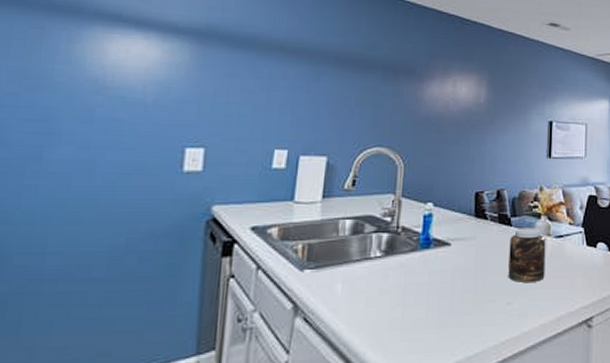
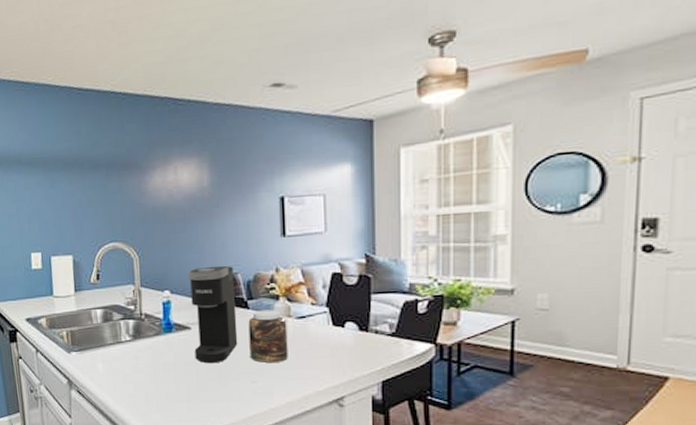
coffee maker: none [451,180,500,284] -> present [188,265,238,364]

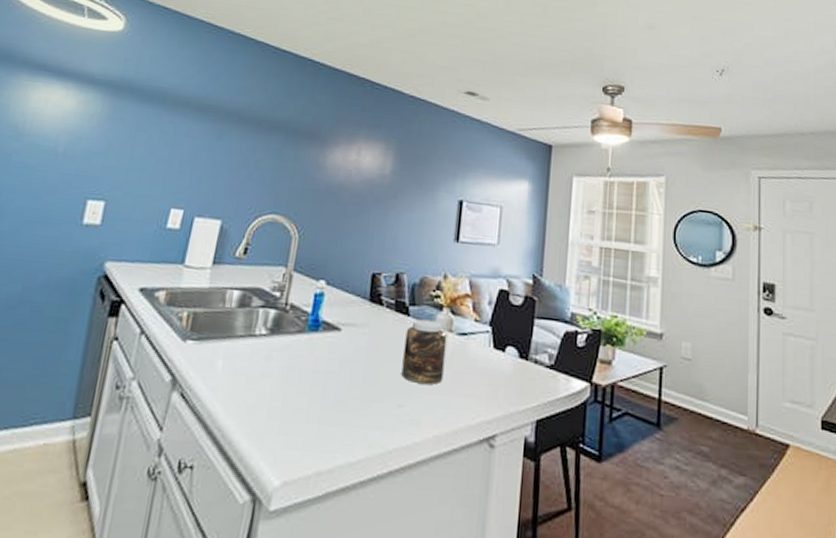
coffee maker: present [188,265,238,364] -> none [338,260,400,377]

